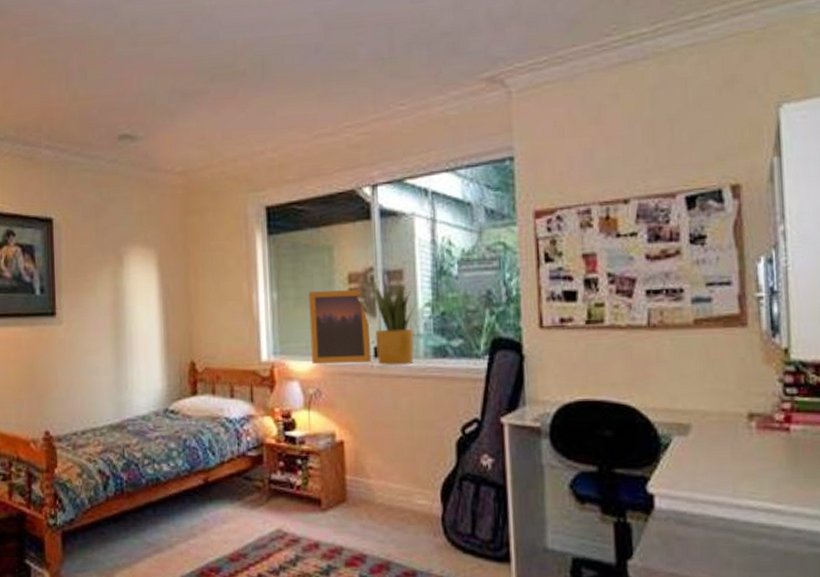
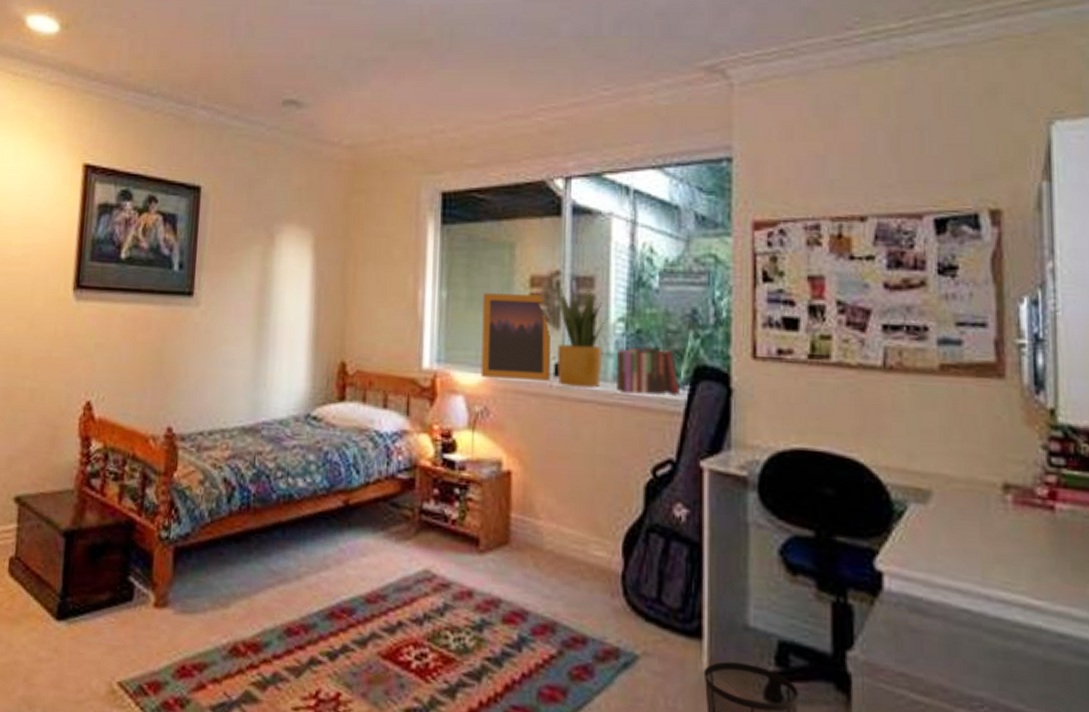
books: none [425,325,482,368] -> present [616,346,681,397]

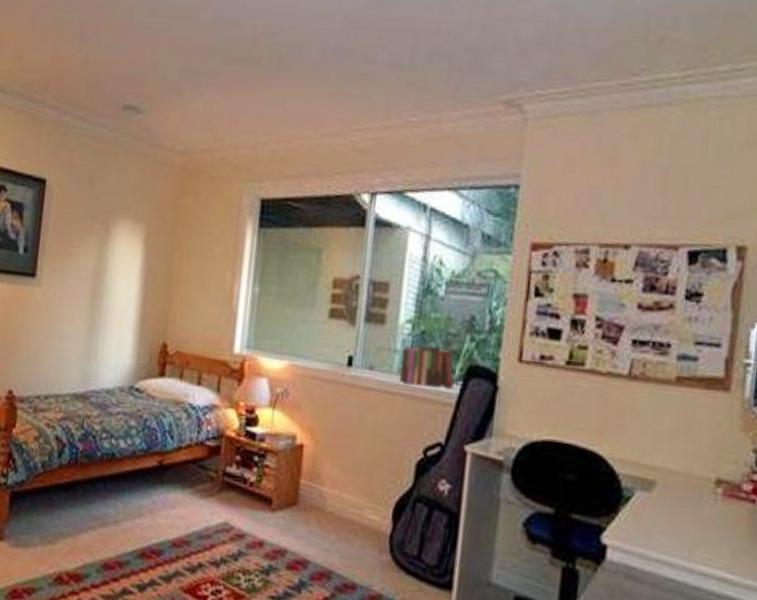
picture frame: present [480,293,552,381] -> none [283,291,347,370]
planter: present [556,289,609,389] -> none [349,291,398,380]

